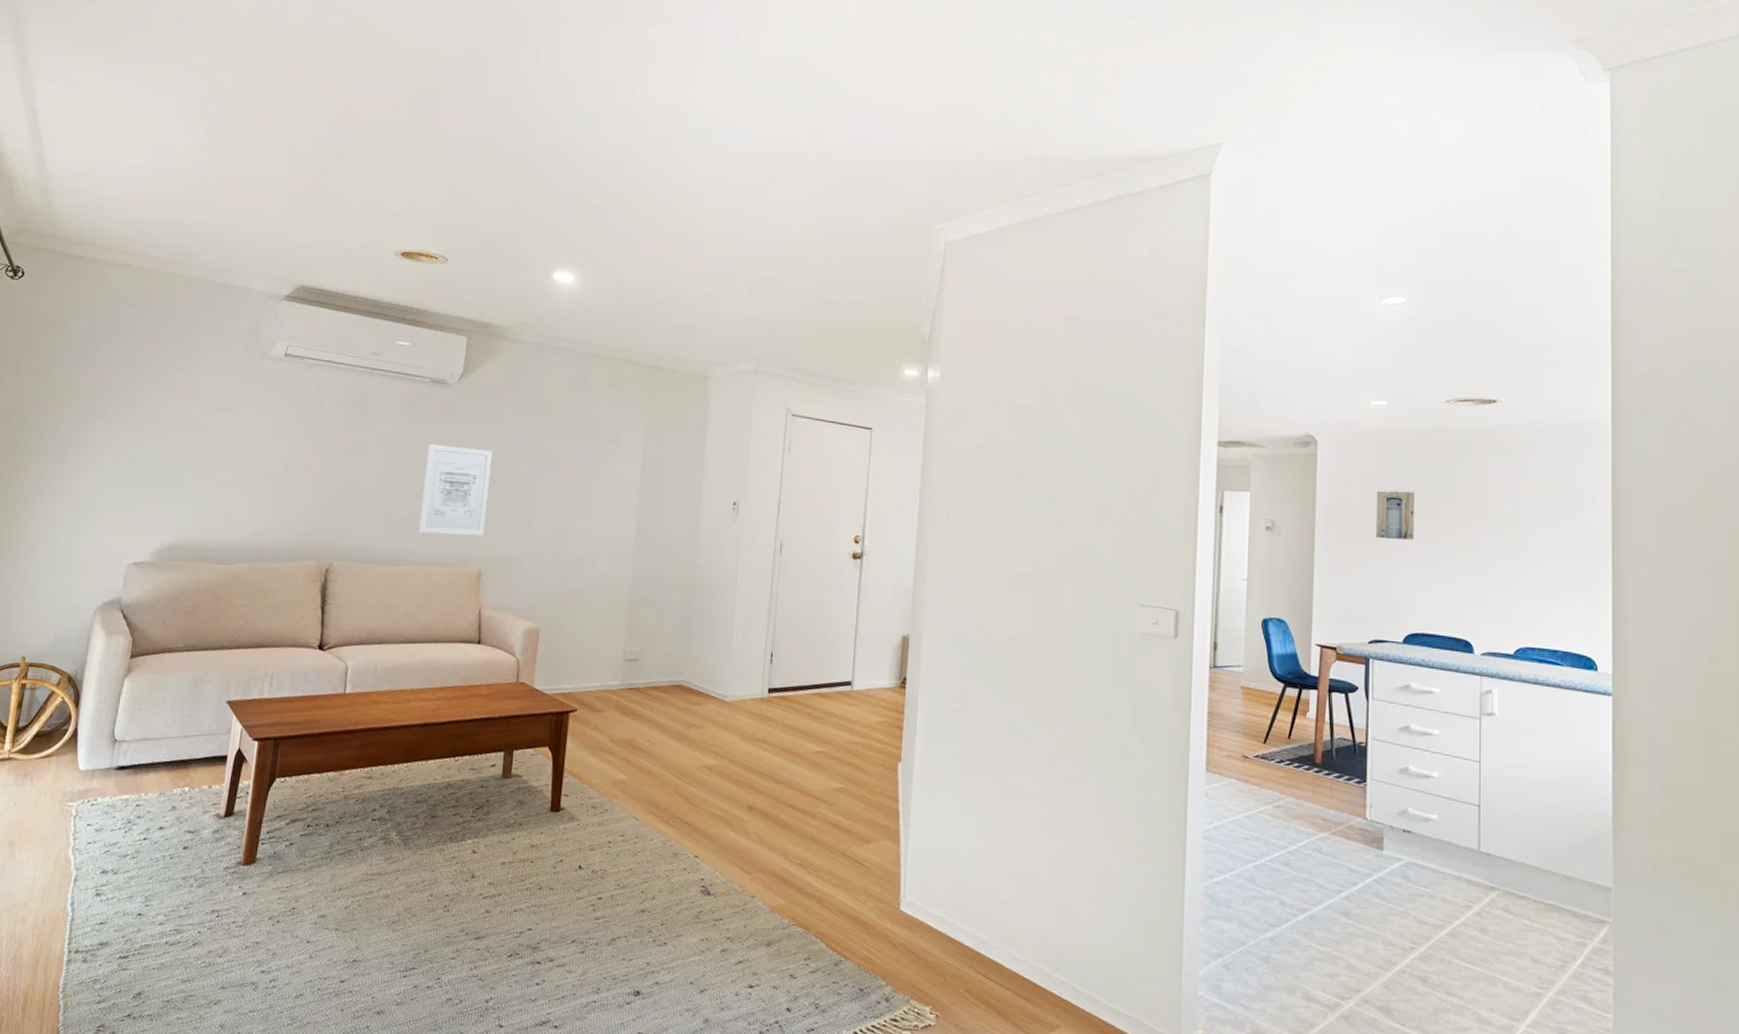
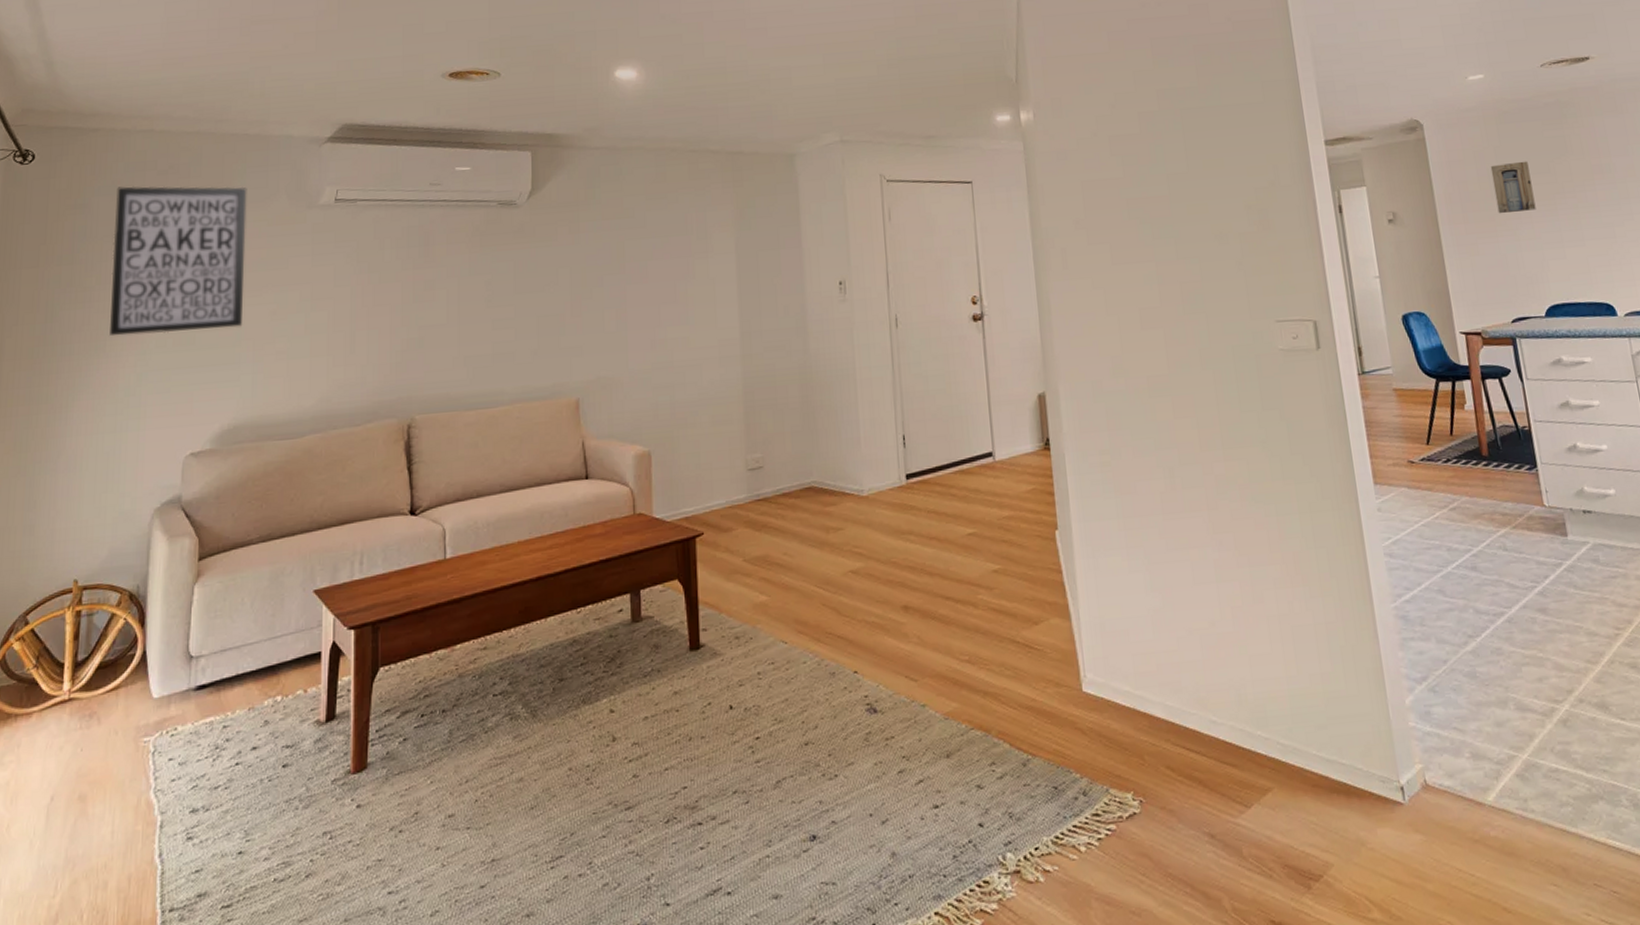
wall art: none [74,313,208,457] -> present [110,186,247,336]
wall art: present [418,444,493,537] -> none [504,267,577,370]

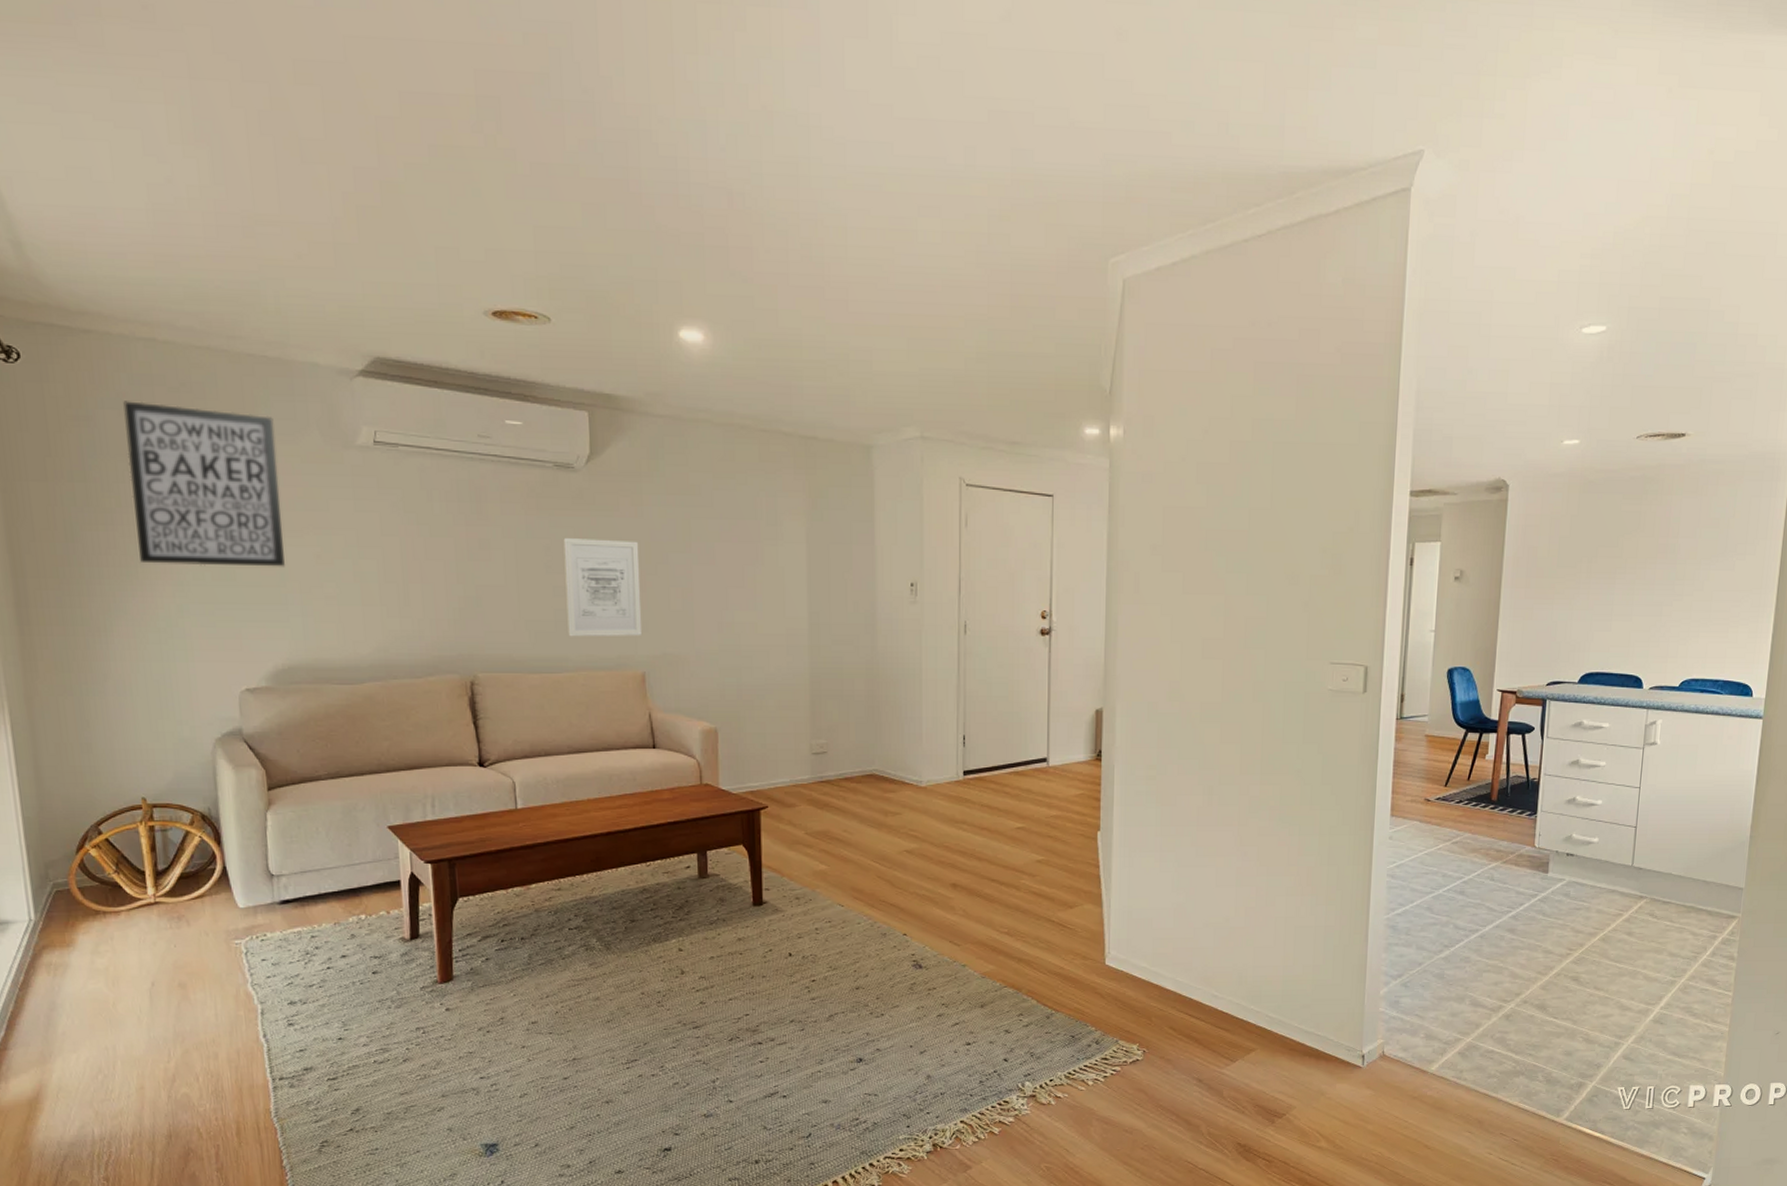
wall art: none [504,267,577,370] -> present [563,538,643,637]
wall art: present [1490,161,1536,214] -> none [1559,533,1600,583]

